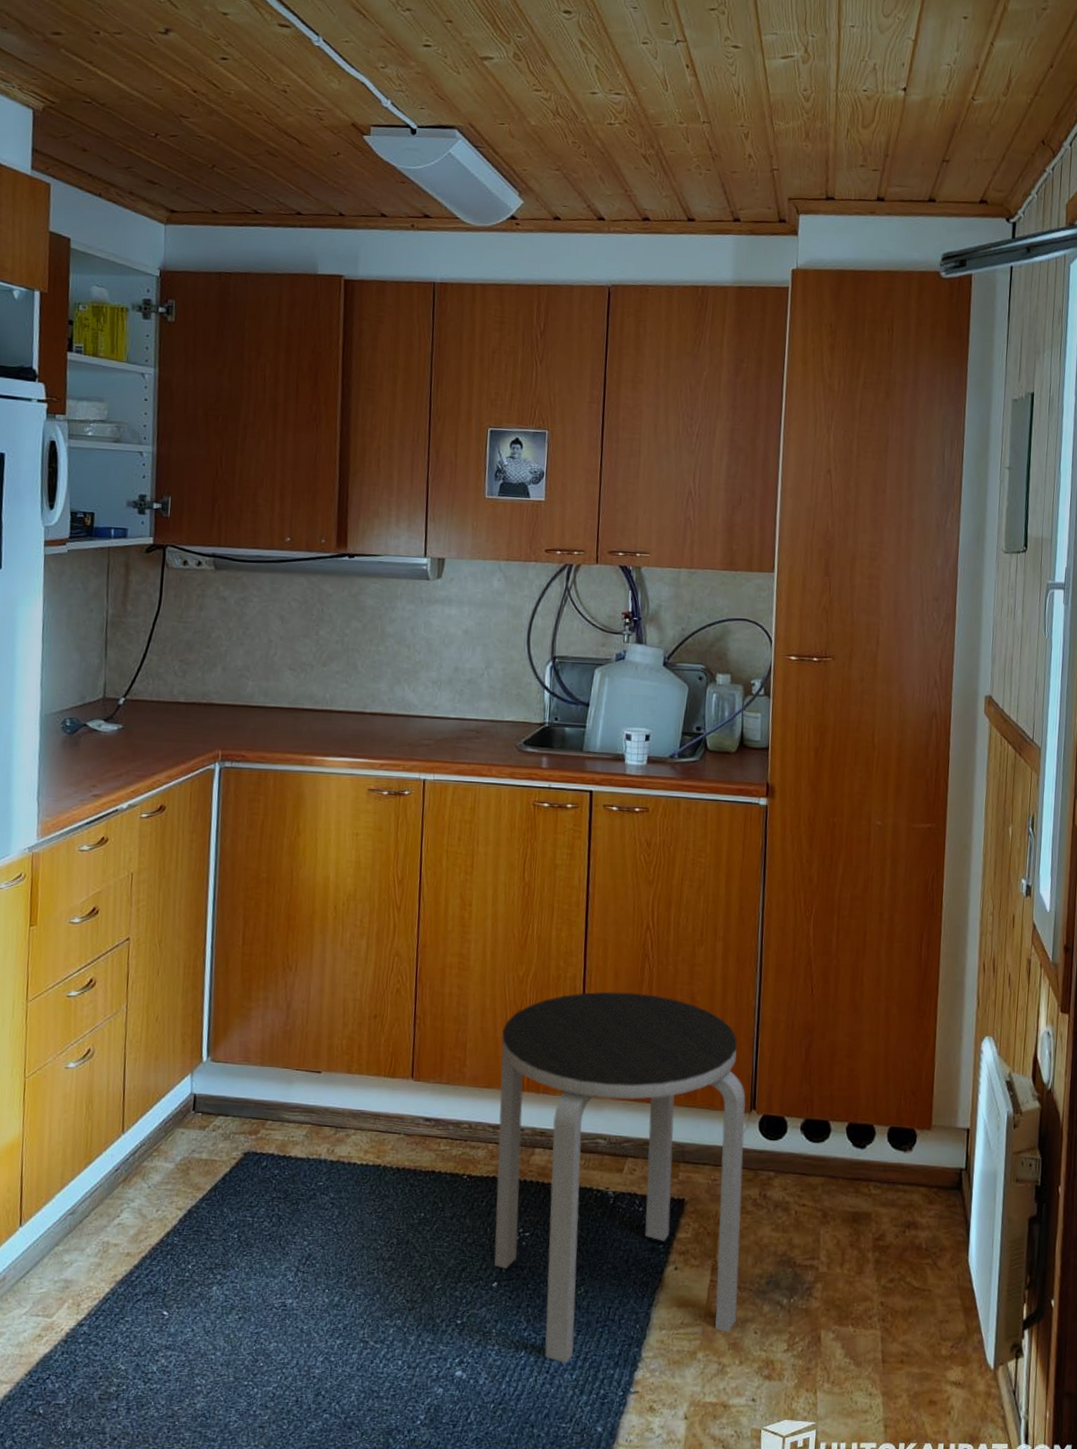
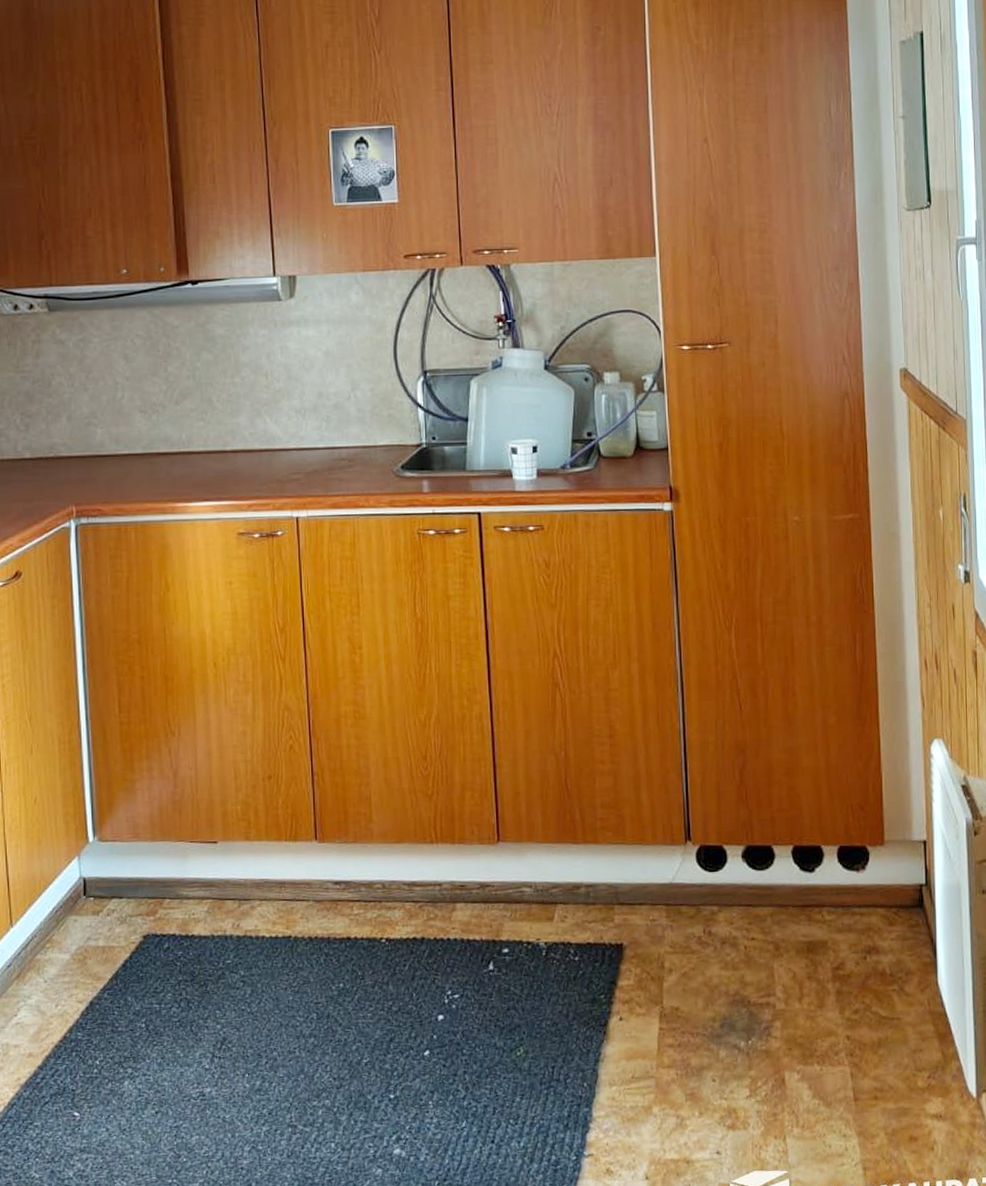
side table: present [494,991,746,1363] -> none [407,726,693,1131]

